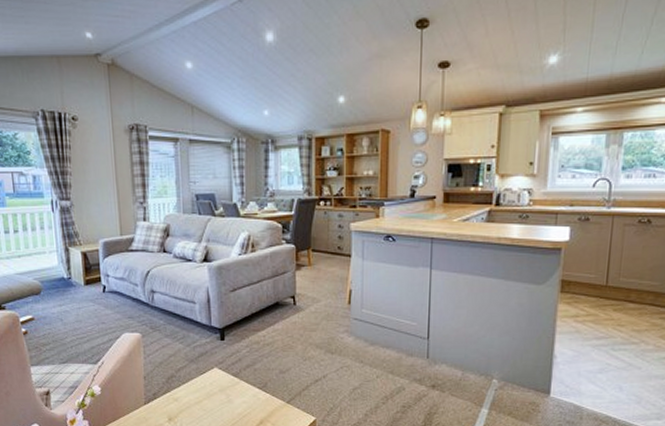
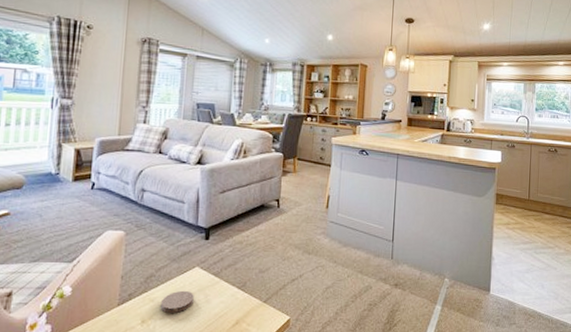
coaster: none [184,390,216,412] -> present [160,290,194,313]

